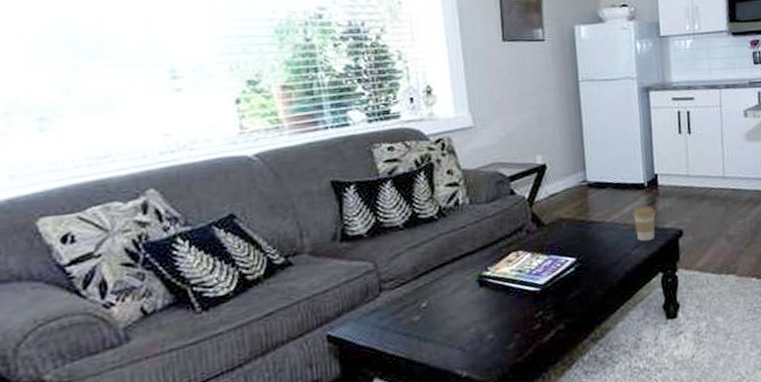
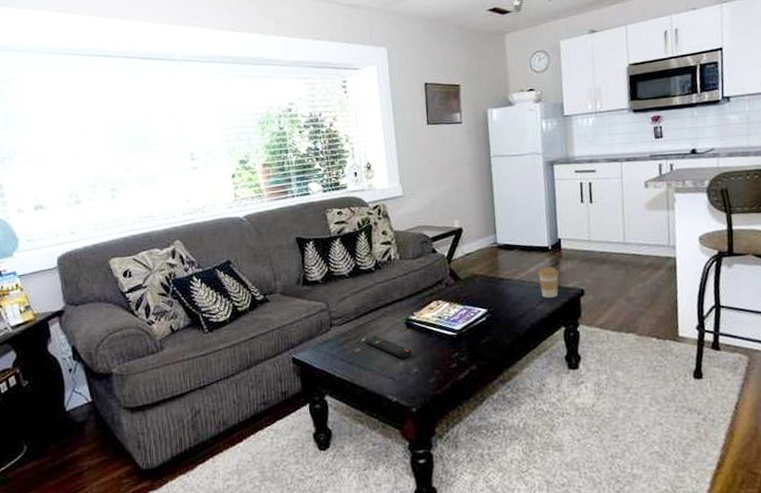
remote control: none [425,298,486,324] -> present [364,335,412,358]

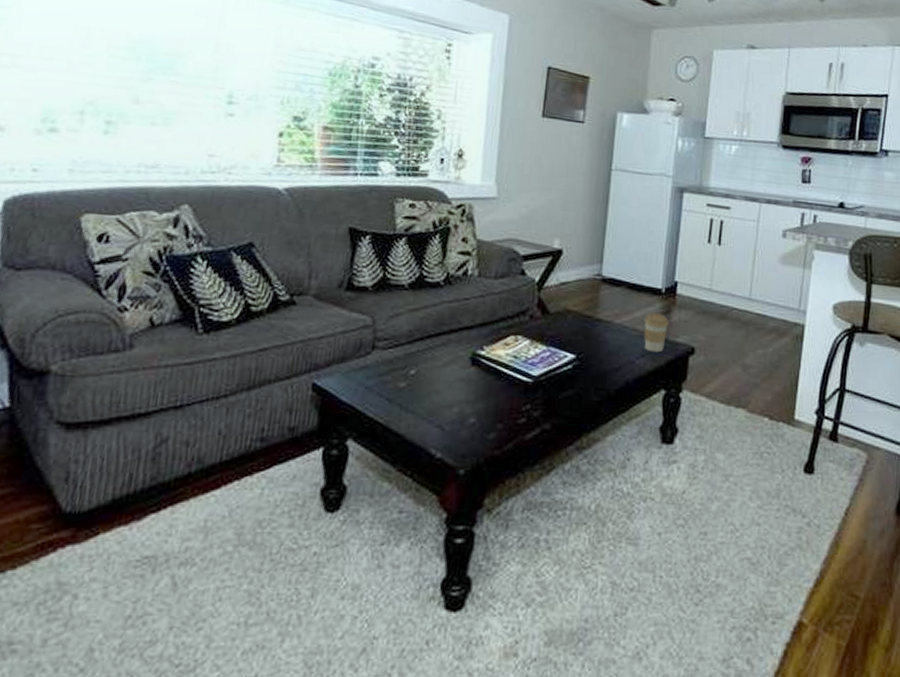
remote control: present [364,335,412,358] -> none [413,368,473,403]

